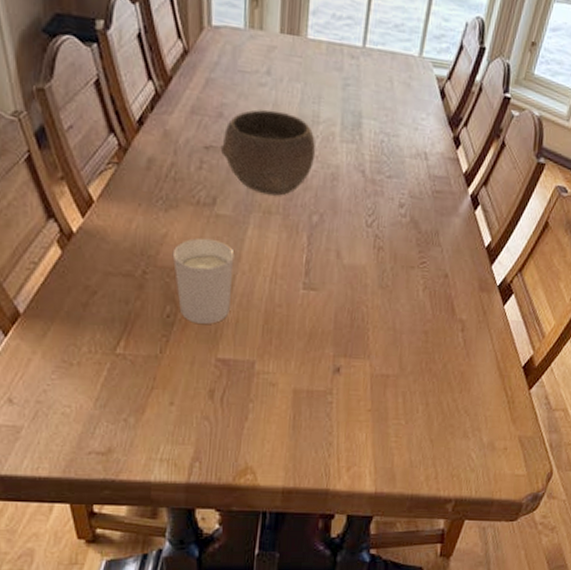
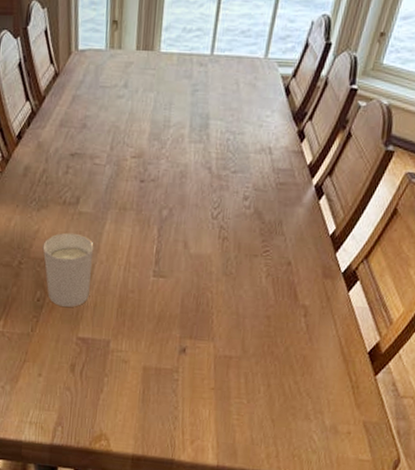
bowl: present [220,110,316,196] -> none [83,118,167,194]

